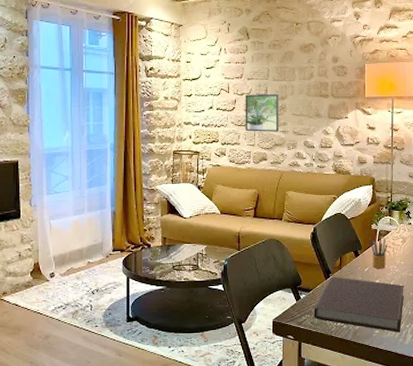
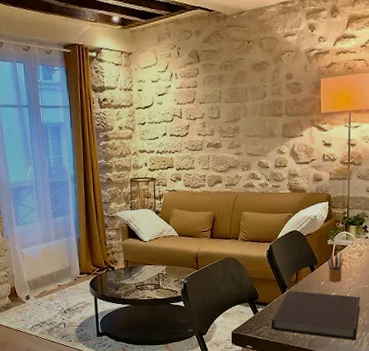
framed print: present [245,93,280,132] -> none [198,116,233,156]

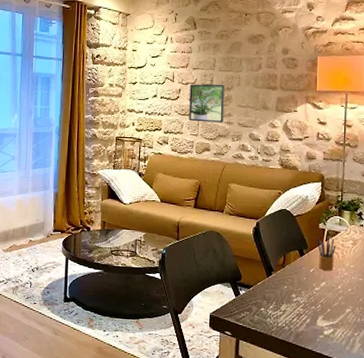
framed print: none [198,116,233,156] -> present [189,84,226,123]
notebook: present [271,290,360,341] -> none [253,274,353,340]

